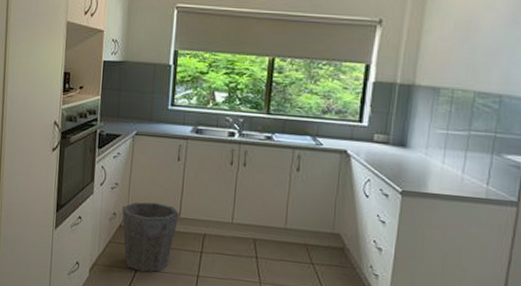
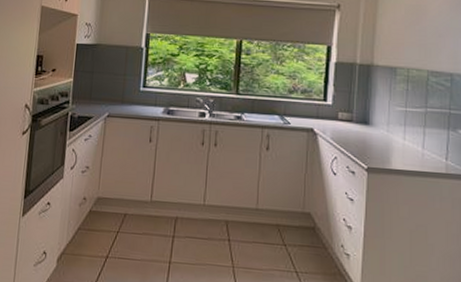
waste bin: present [122,202,179,272] -> none [92,185,151,260]

